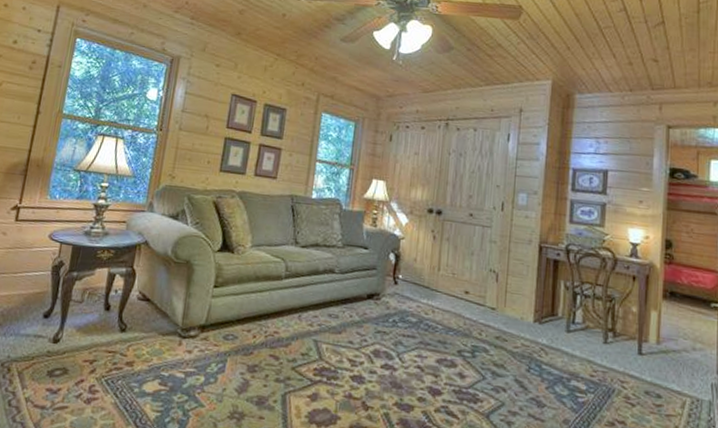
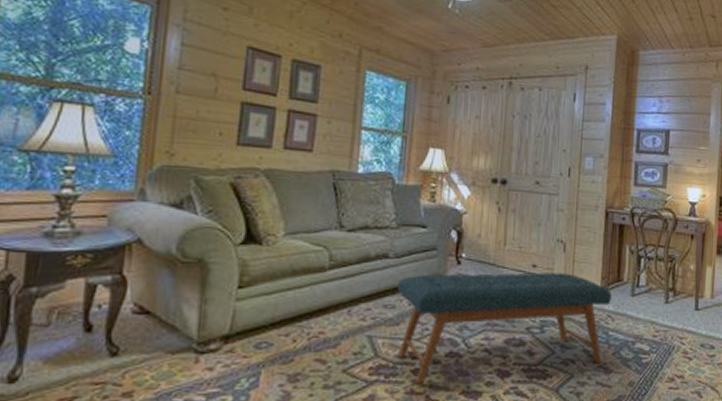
bench: none [339,290,545,396] -> present [398,272,612,384]

